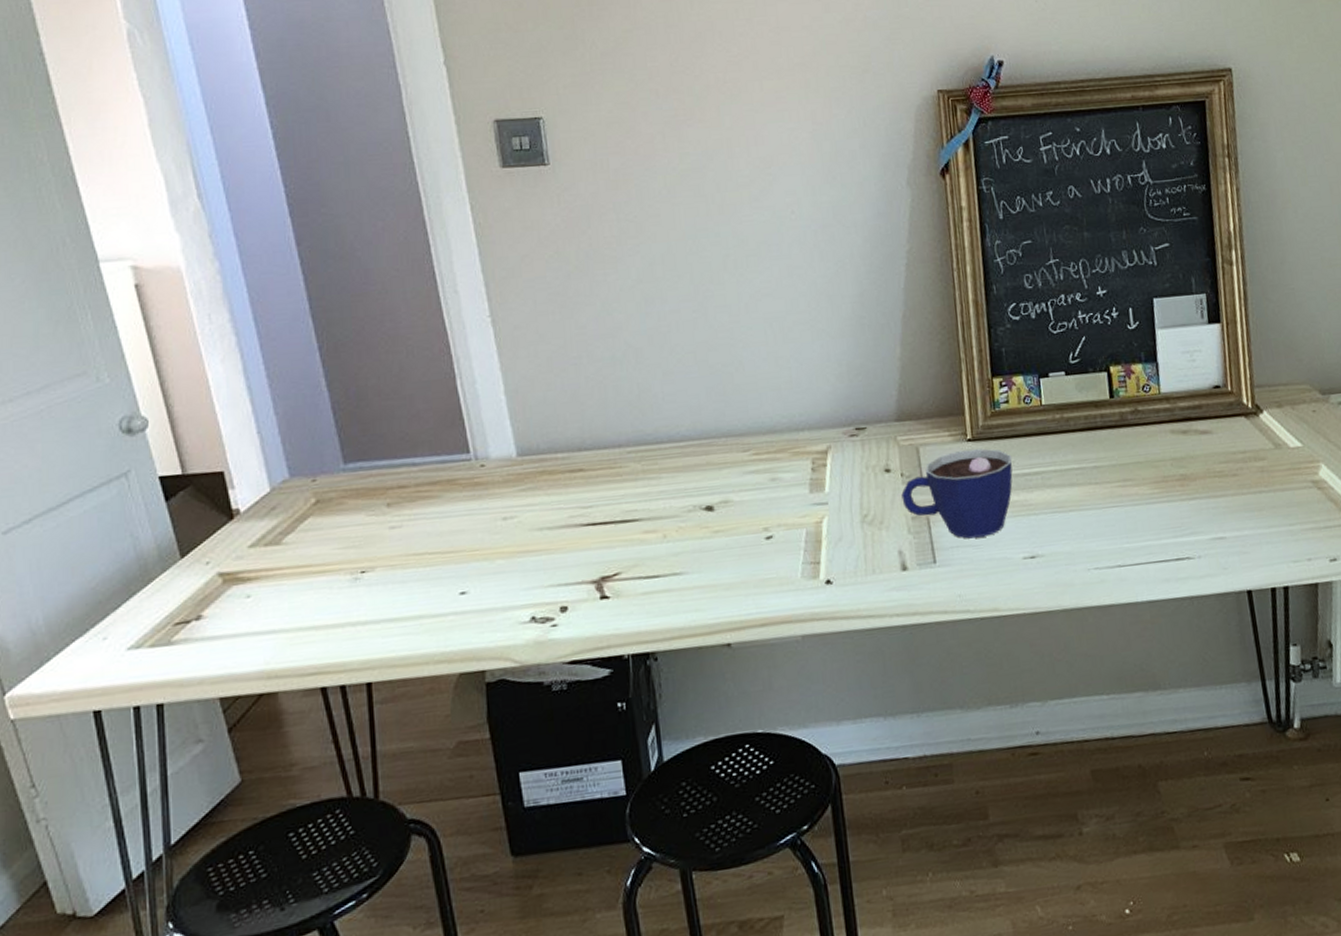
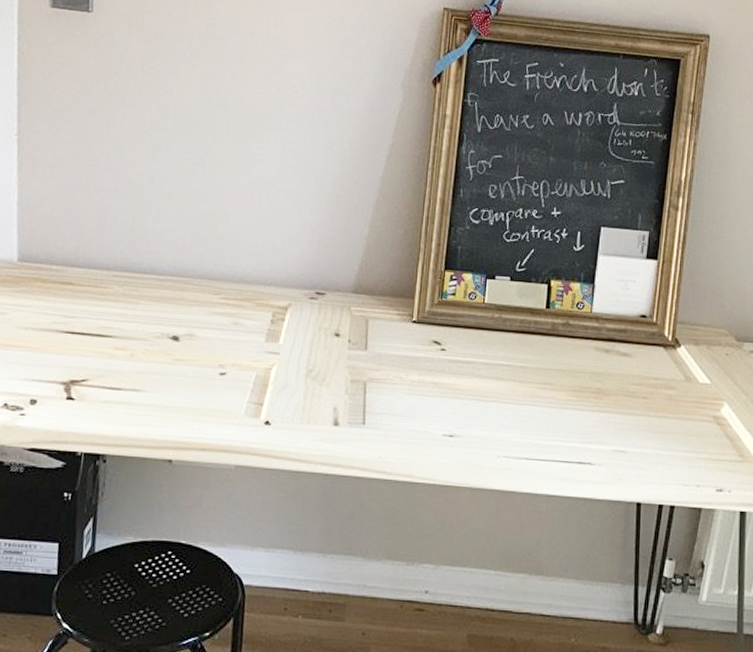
cup: present [901,448,1013,539] -> none [345,329,449,410]

